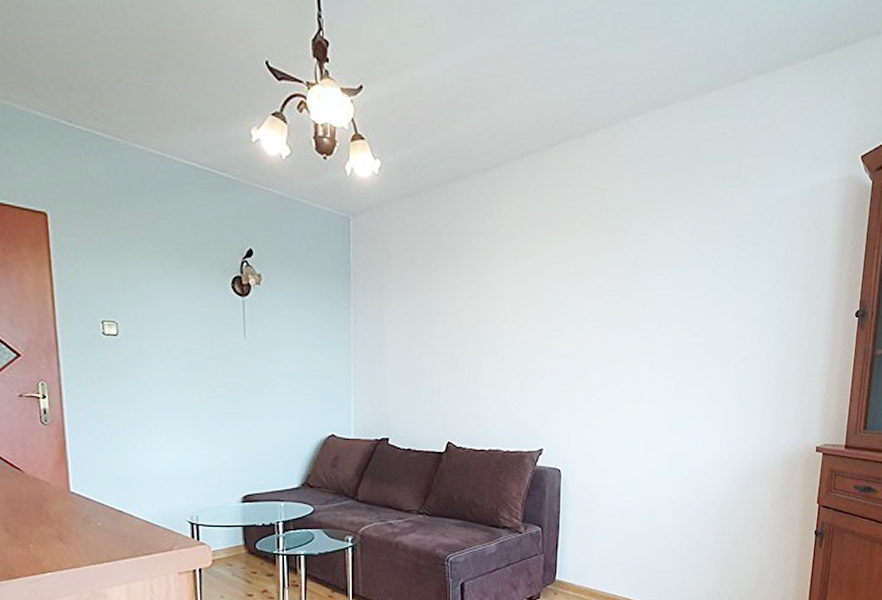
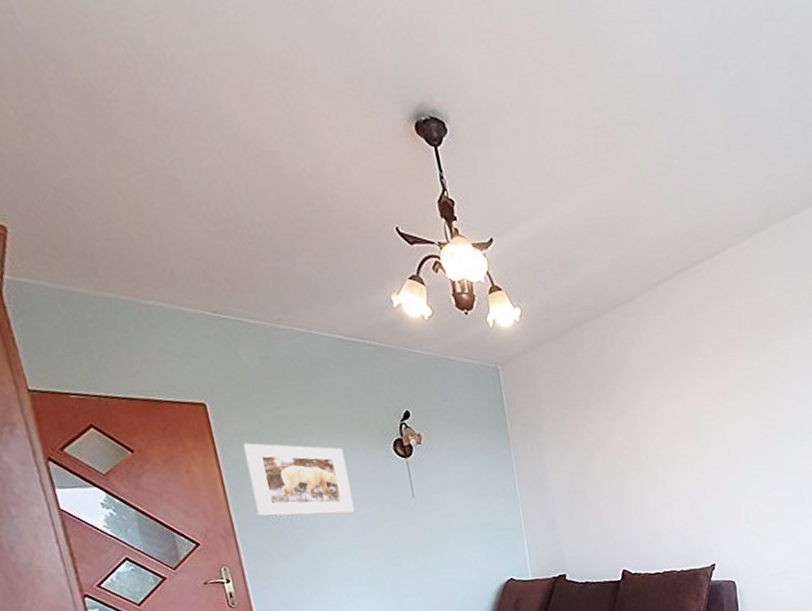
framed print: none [78,259,183,346] -> present [242,443,355,517]

